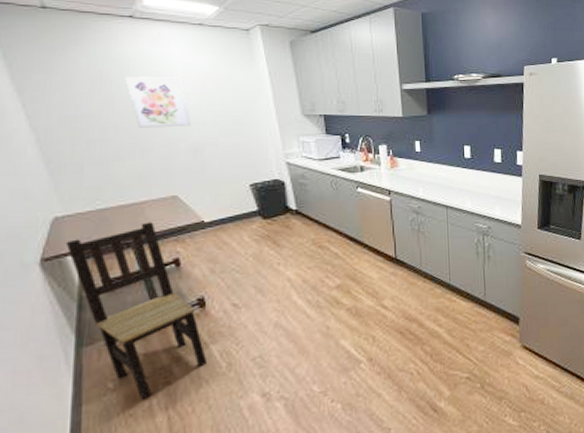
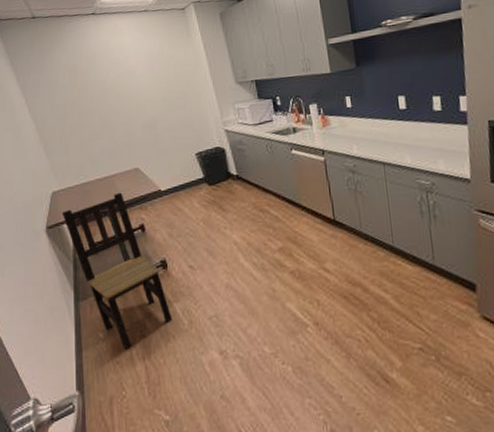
wall art: present [125,77,192,128] -> none [93,61,145,110]

